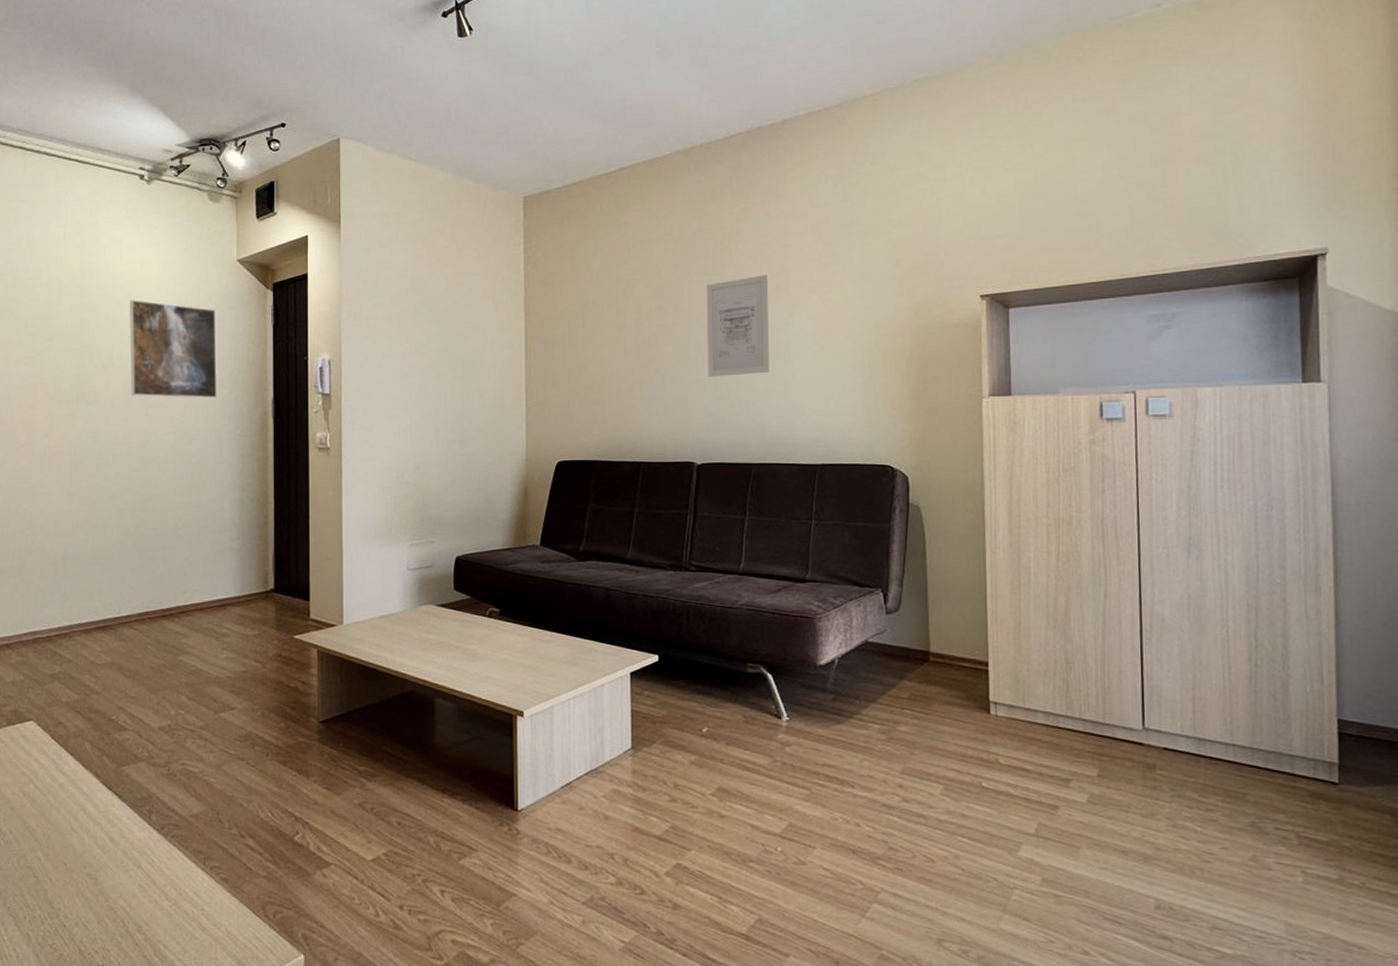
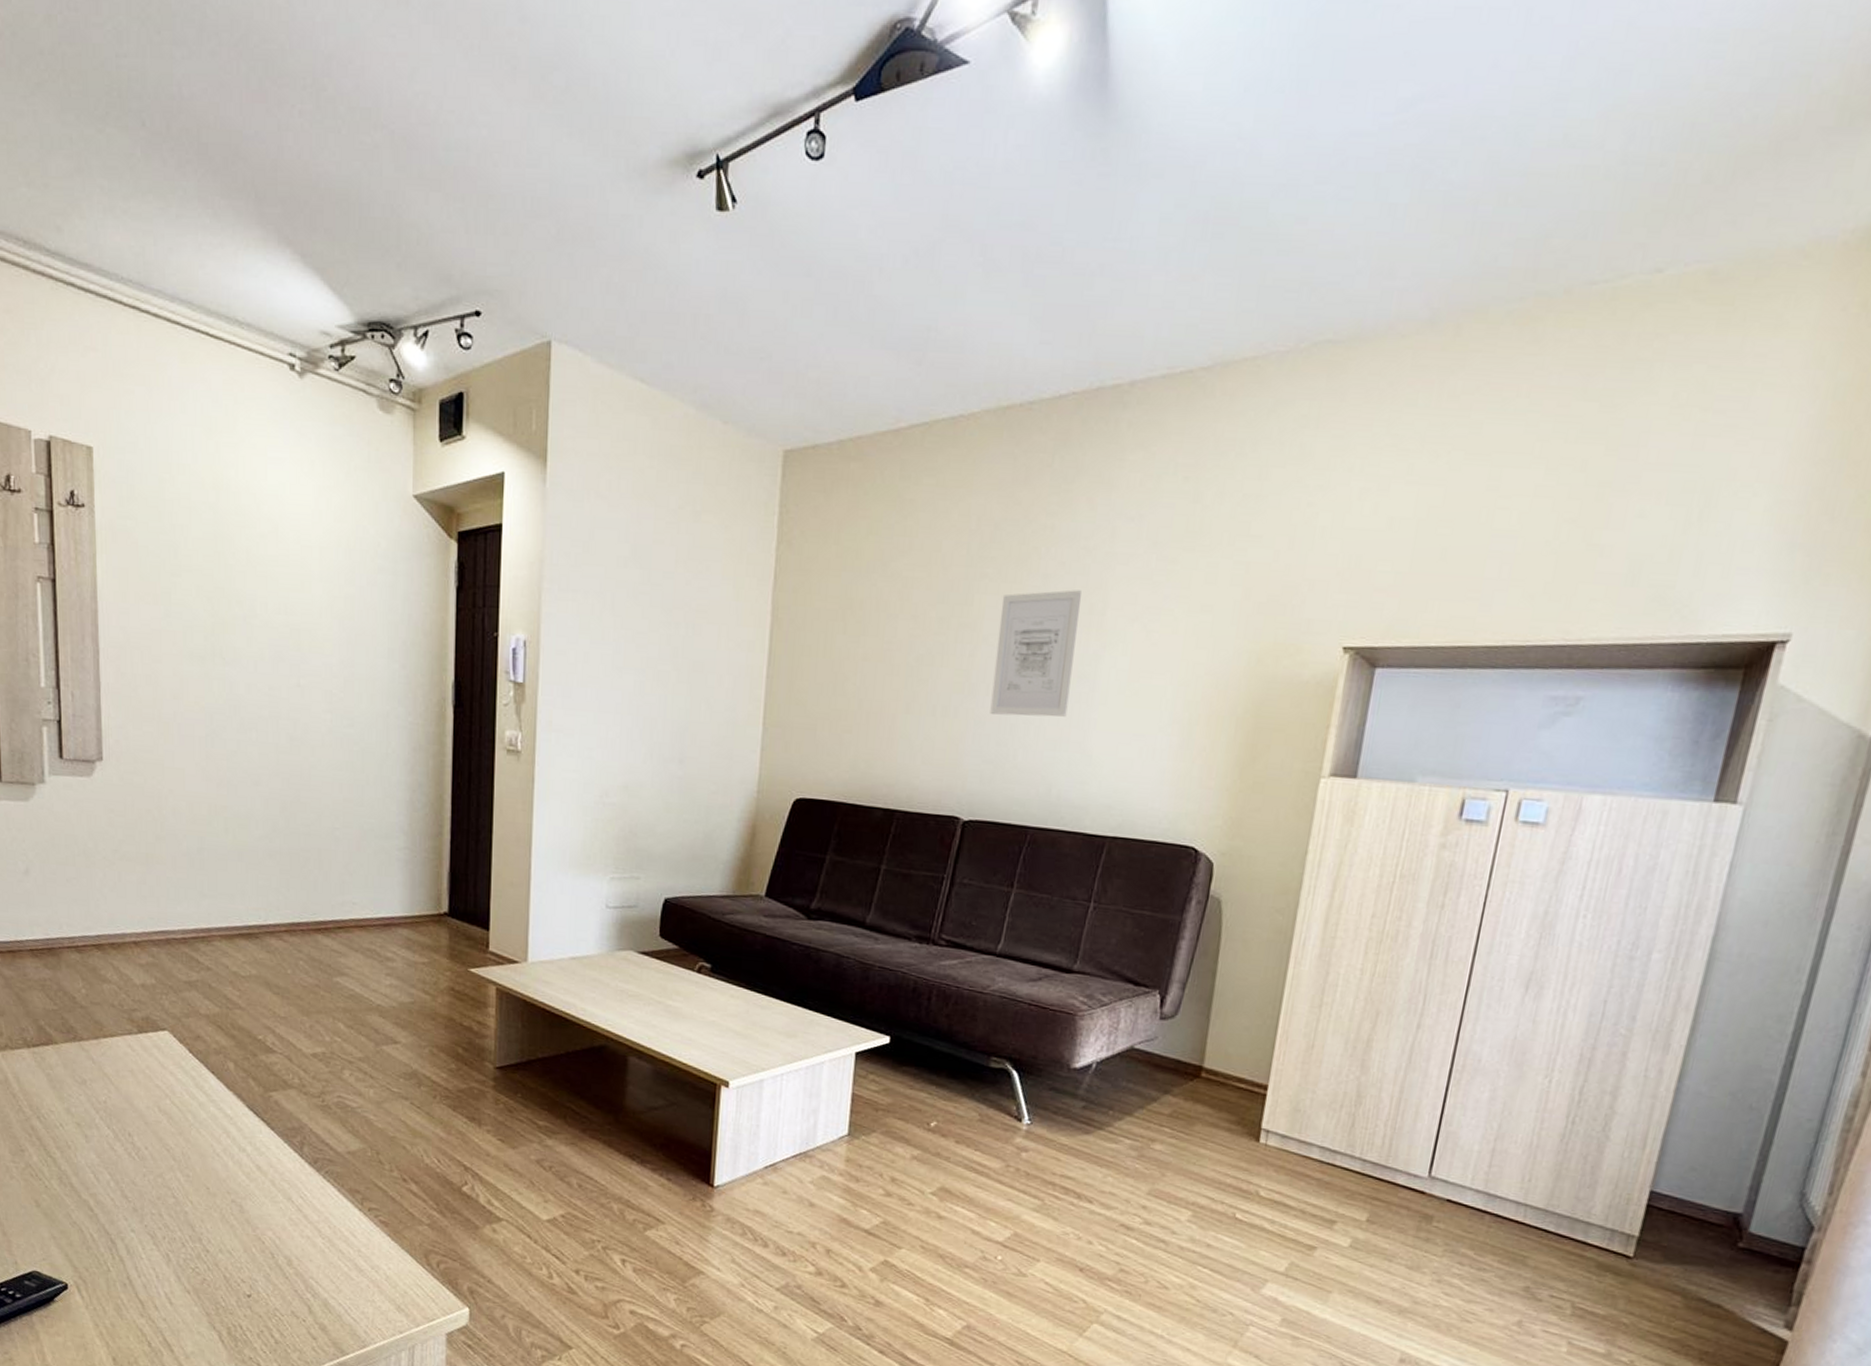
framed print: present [129,300,218,399] -> none [276,534,386,674]

